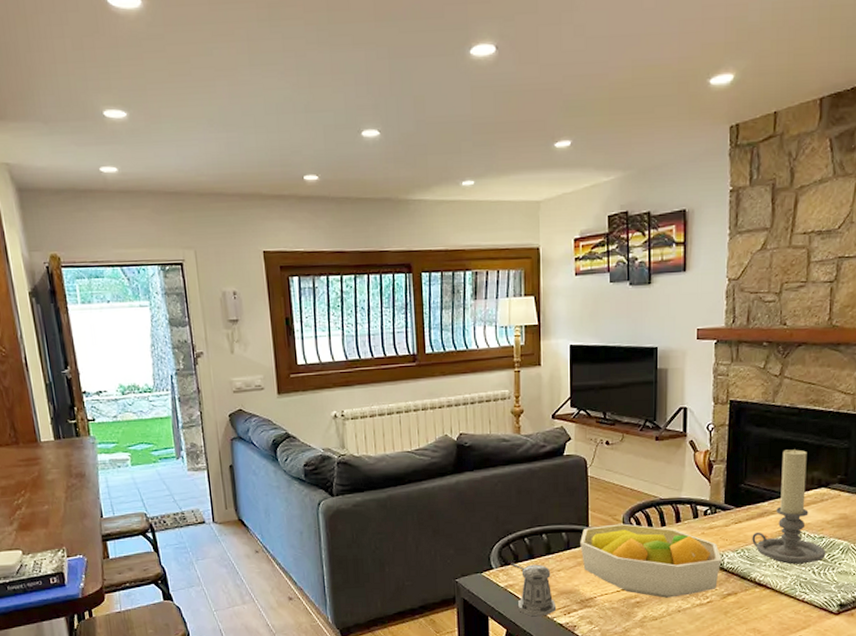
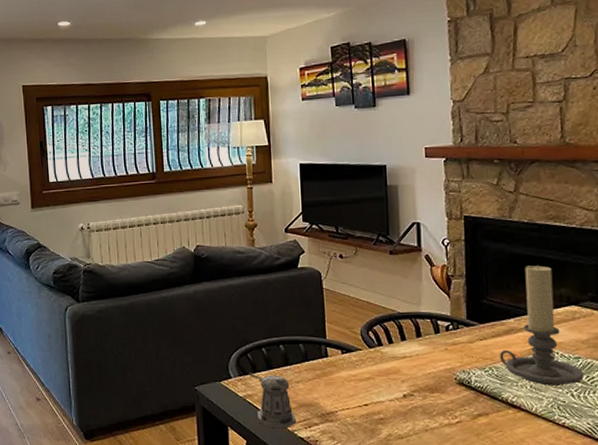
fruit bowl: present [580,523,722,598] -> none [318,337,469,416]

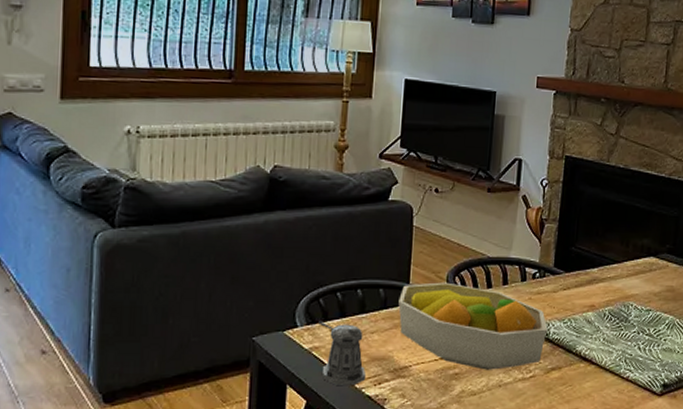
fruit bowl: none [318,337,469,416] -> present [398,282,548,370]
candle holder: present [500,265,585,386] -> none [579,213,652,338]

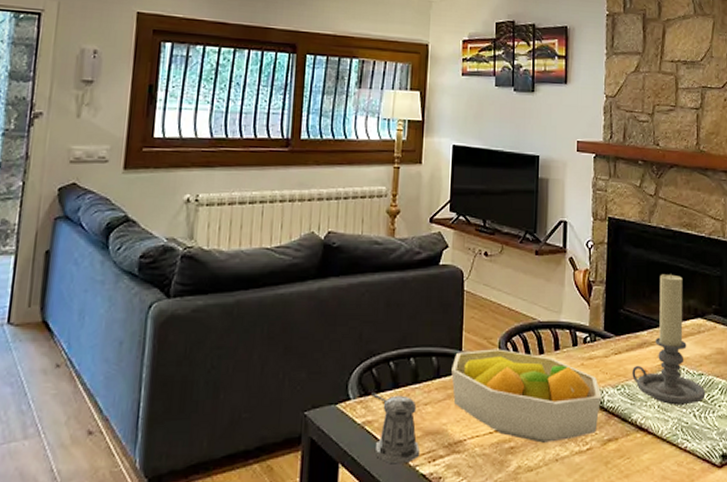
candle holder: none [579,213,652,338] -> present [632,274,706,405]

